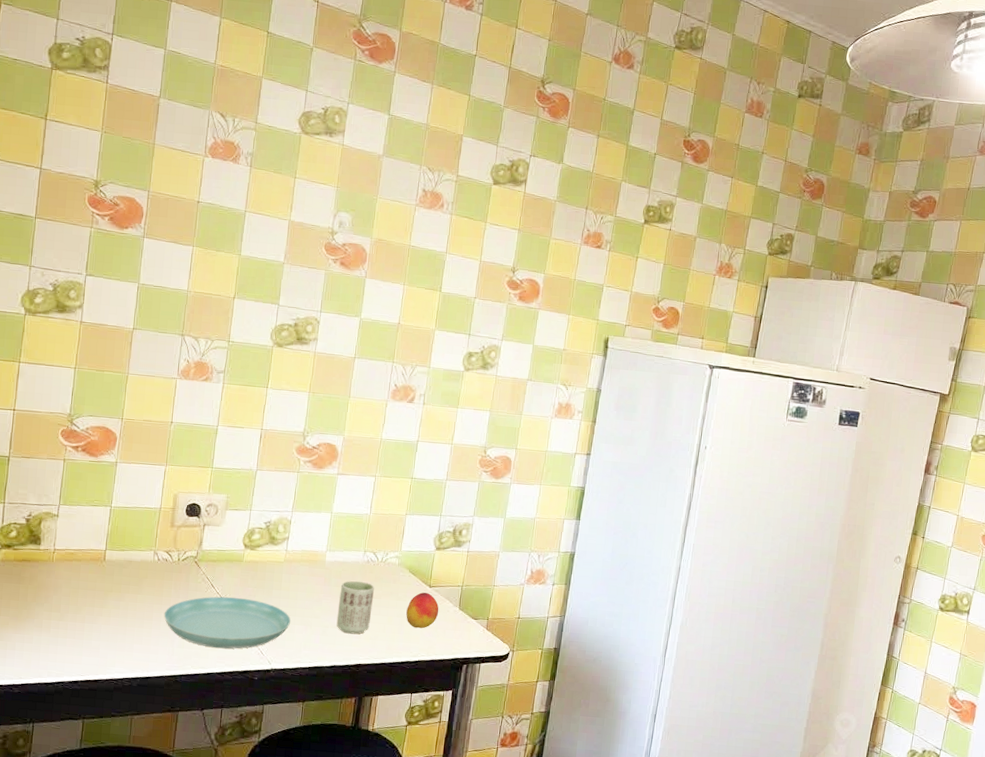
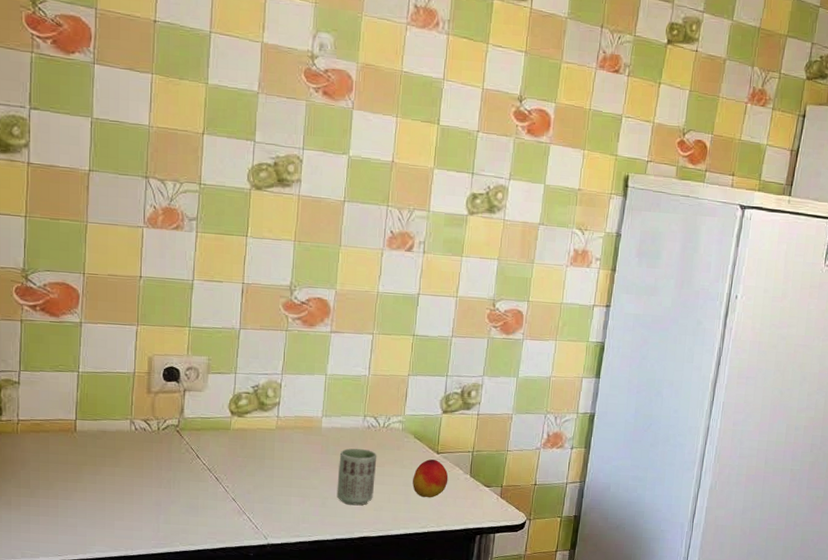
saucer: present [163,596,291,649] -> none [145,468,286,524]

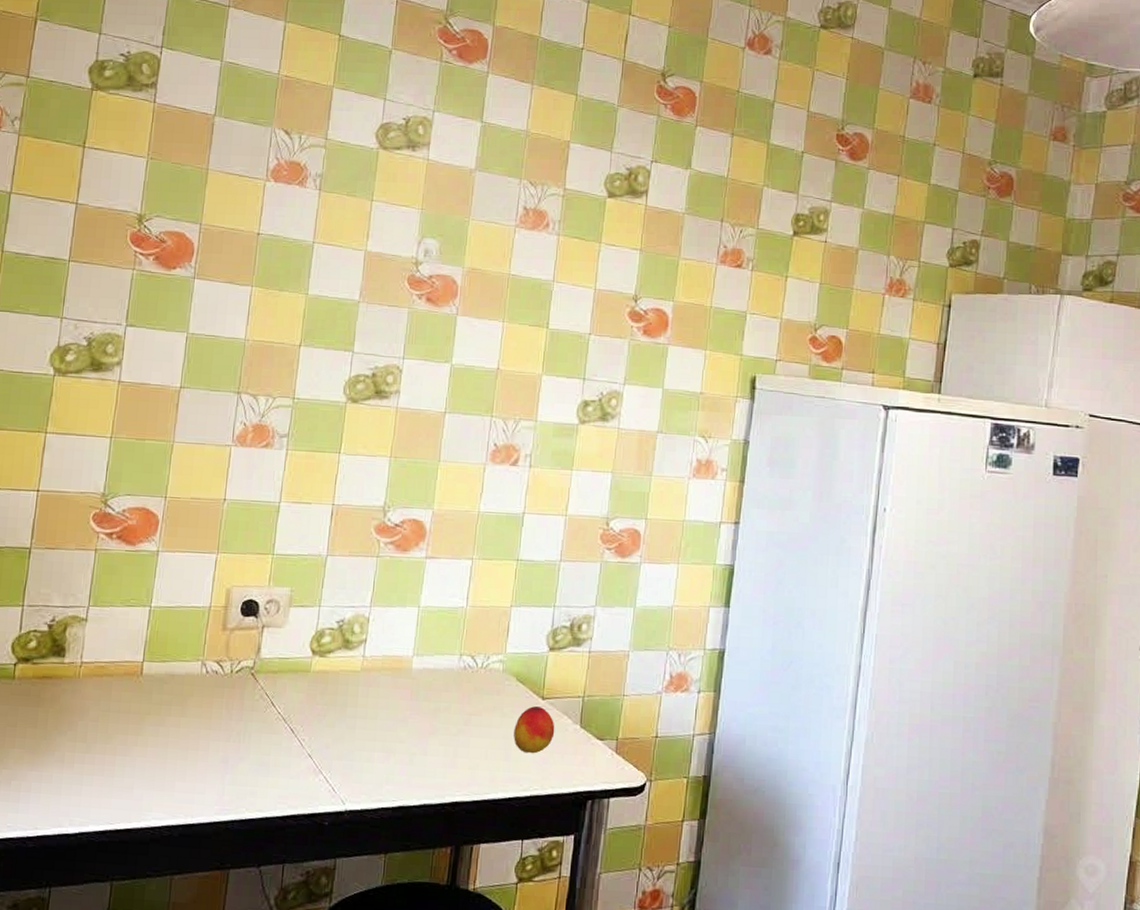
cup: present [336,448,377,506] -> none [426,693,474,763]

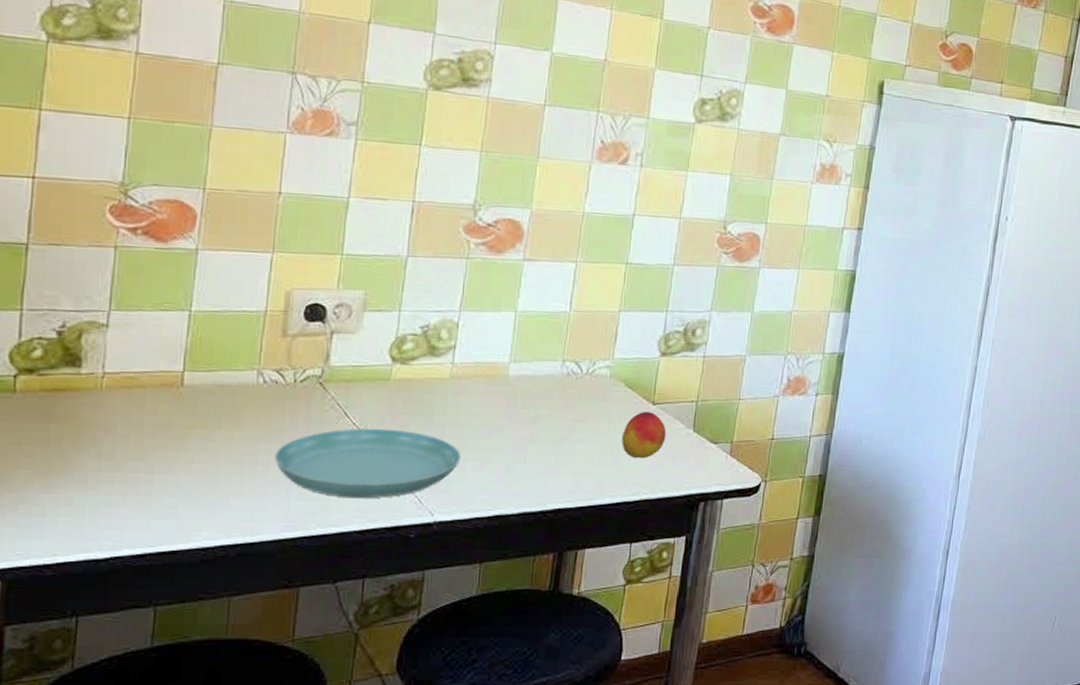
saucer: none [212,717,369,786] -> present [274,428,460,499]

